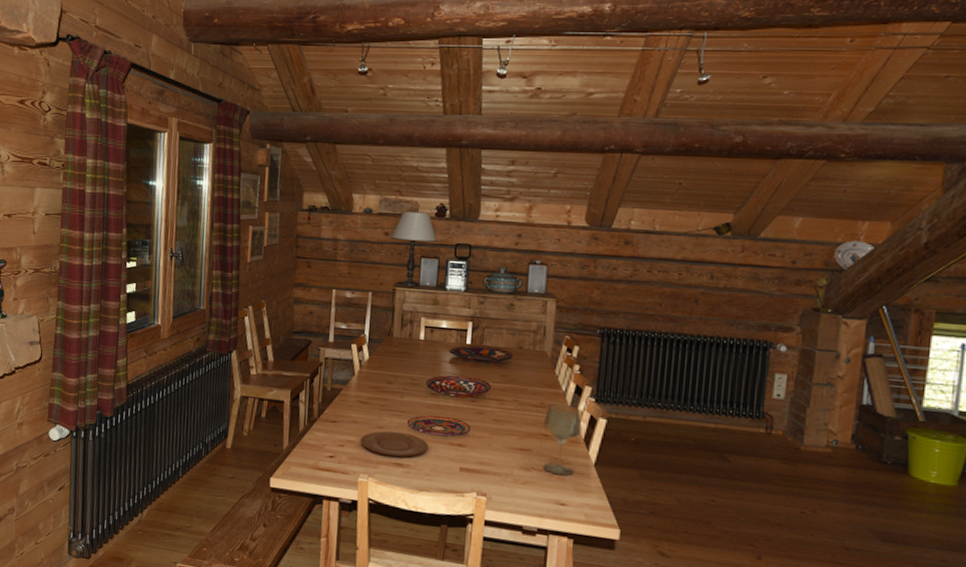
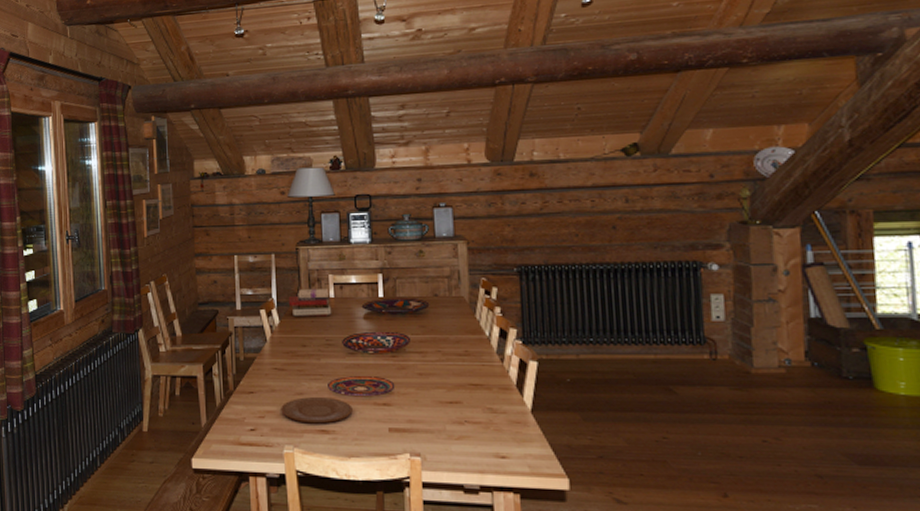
books: none [379,328,420,357] -> present [288,289,332,316]
wine glass: present [542,403,582,476] -> none [470,349,513,426]

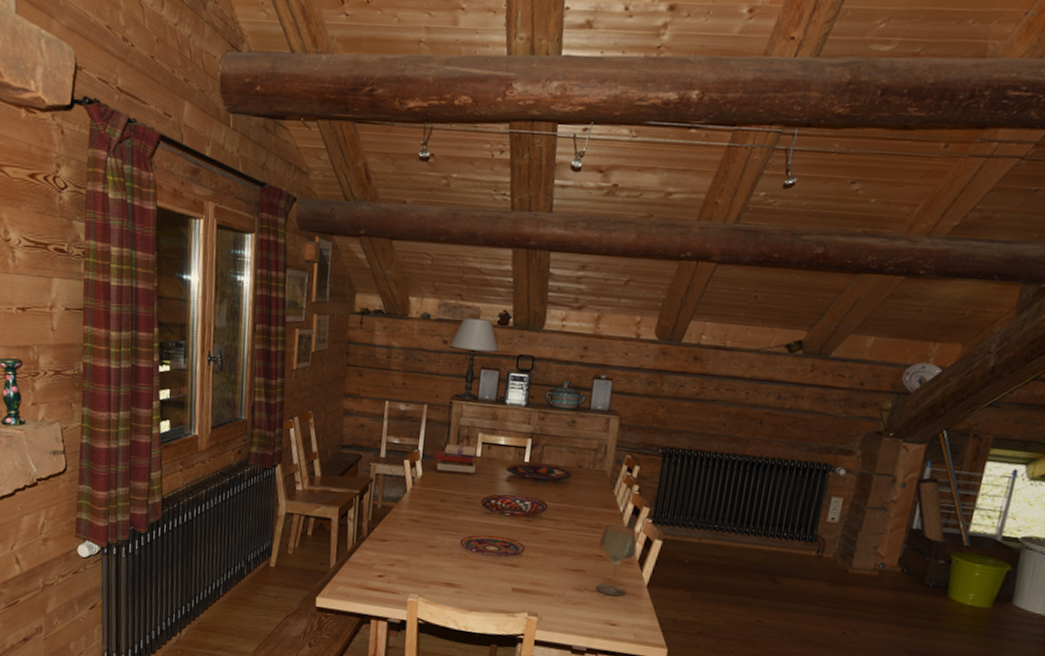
plate: present [281,397,353,424] -> none [411,550,481,578]
wine glass: none [470,349,513,426] -> present [596,524,637,597]

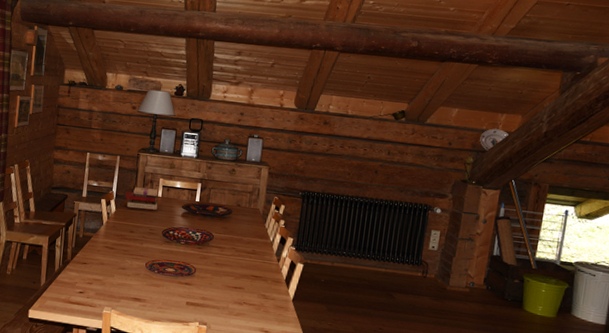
wine glass: present [596,524,637,597] -> none [253,250,284,309]

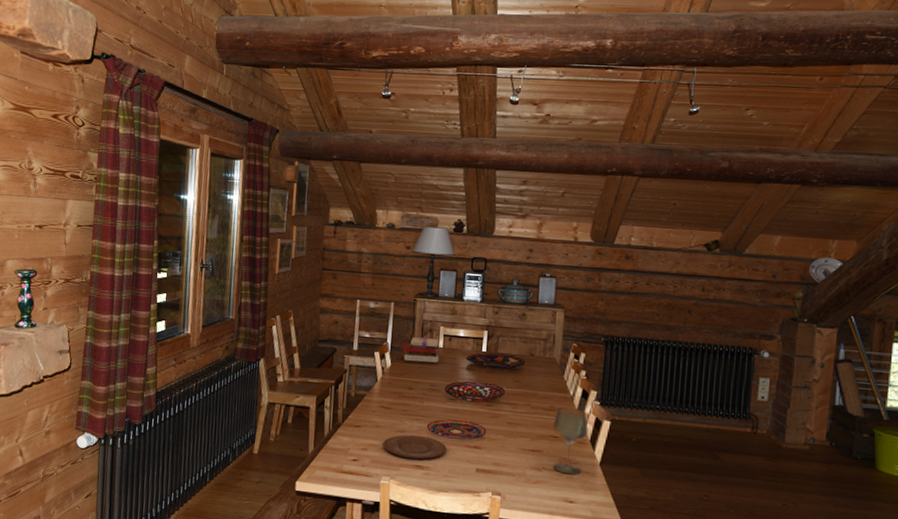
plate: none [106,271,162,294] -> present [383,434,447,461]
wine glass: none [253,250,284,309] -> present [552,406,588,475]

